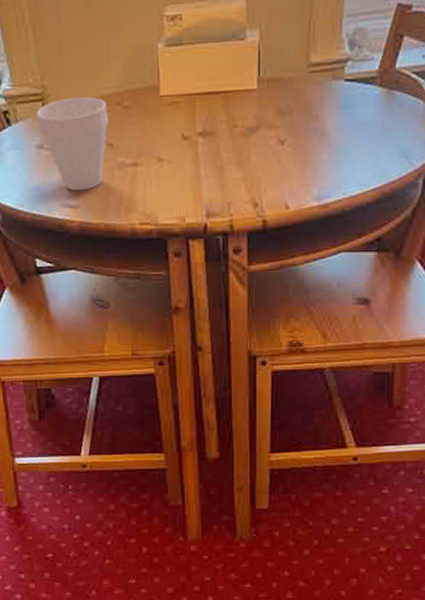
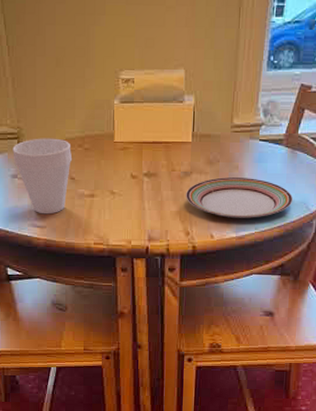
plate: none [252,129,392,182] -> present [186,177,293,218]

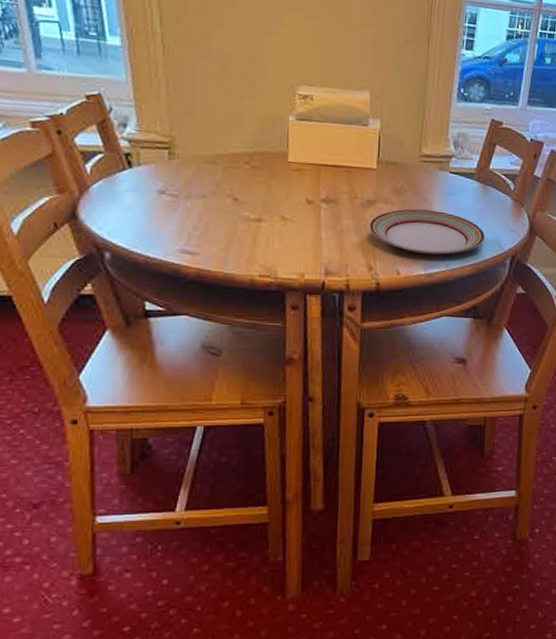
cup: present [12,138,73,215] -> none [161,150,237,239]

